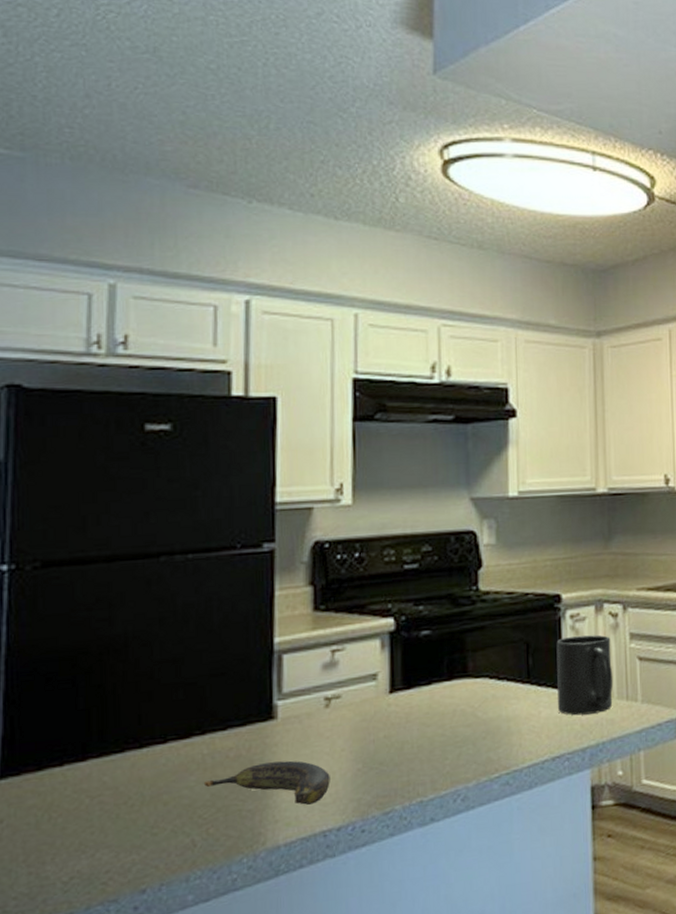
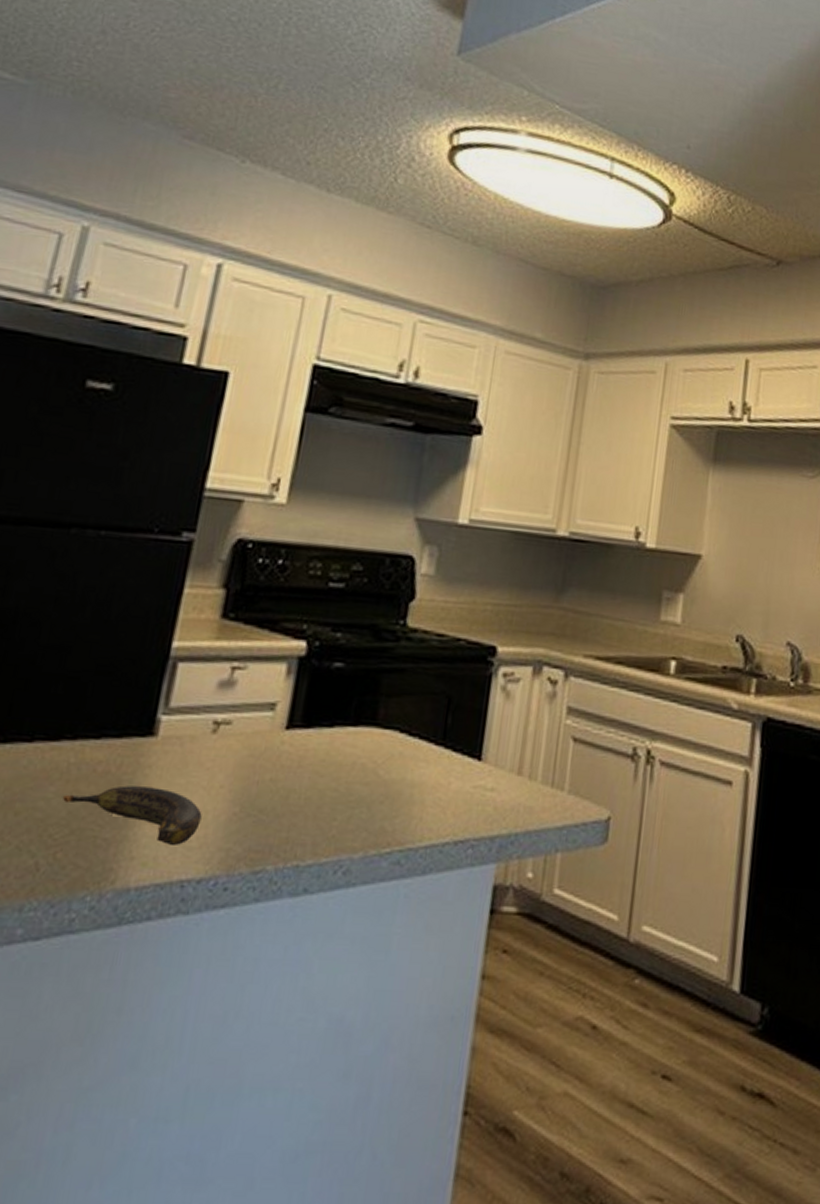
mug: present [556,635,613,716] -> none [471,698,545,797]

